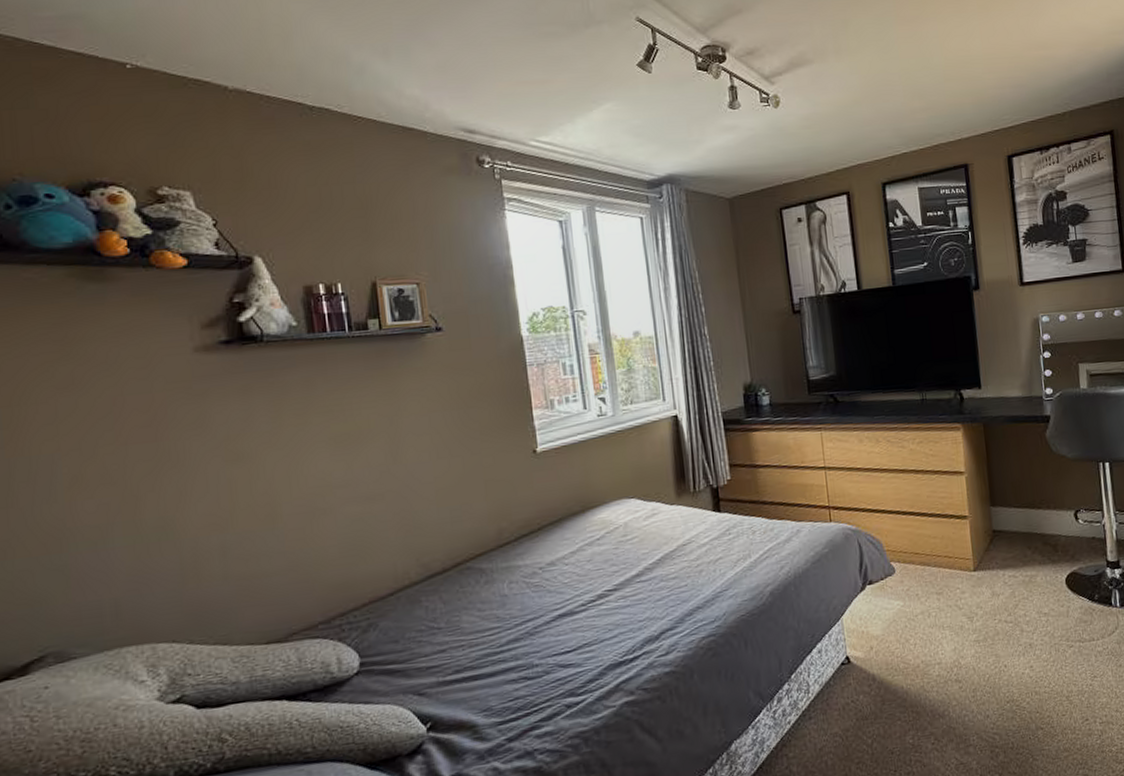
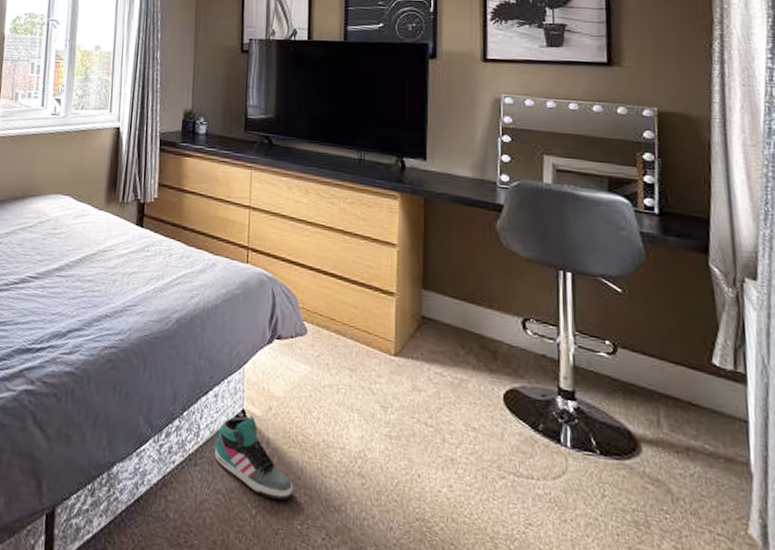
sneaker: none [826,658,903,726] -> present [215,415,294,500]

